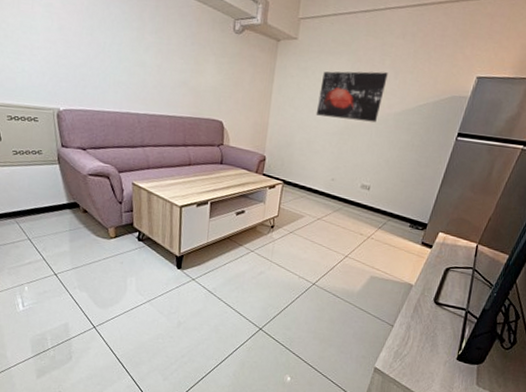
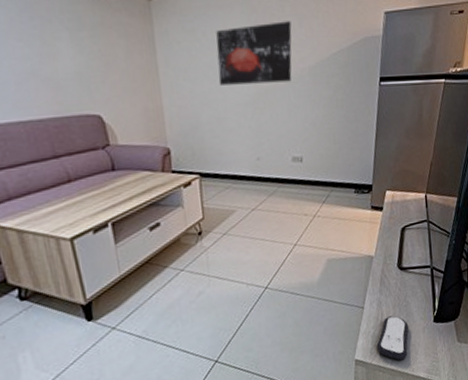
remote control: none [396,340,432,383] -> present [376,315,409,361]

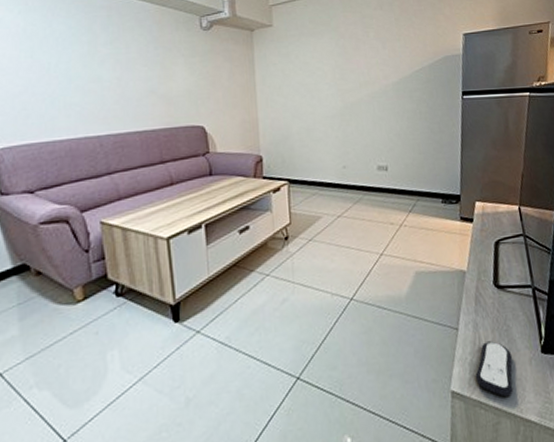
wall art: present [216,21,292,85] -> none [307,44,377,100]

